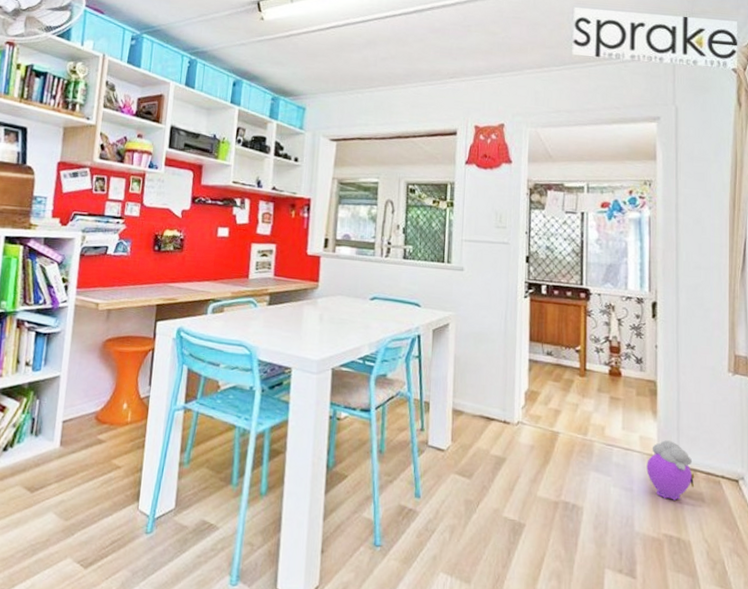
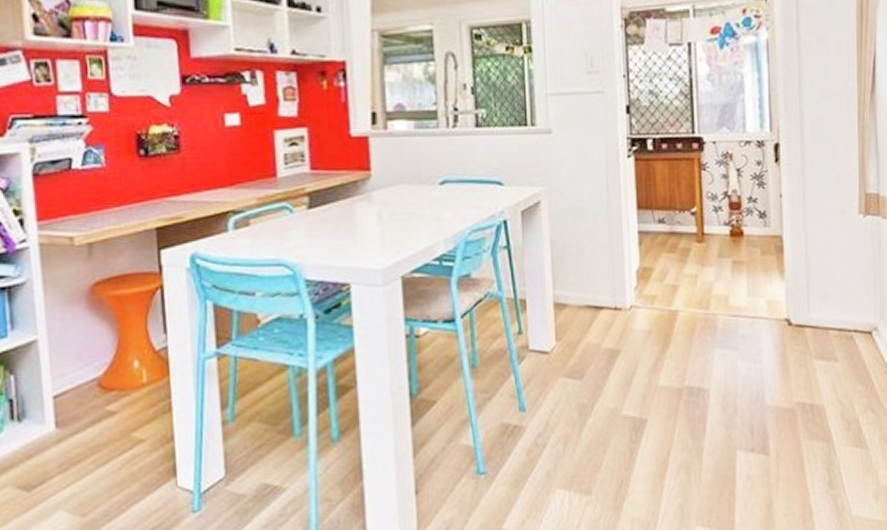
plush toy: present [646,440,695,500] -> none [775,300,827,365]

